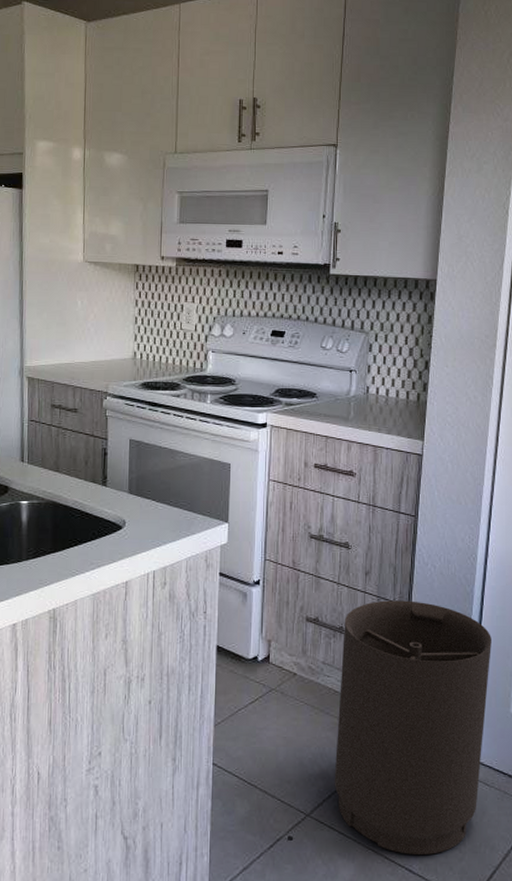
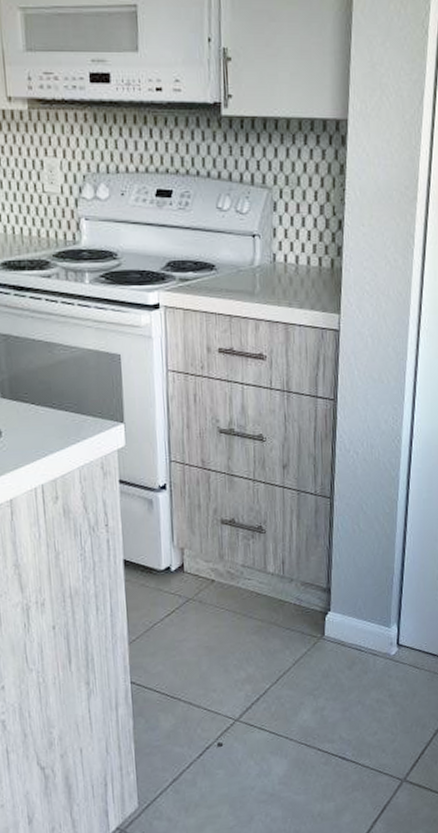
trash can: present [334,600,491,855] -> none [261,491,419,744]

